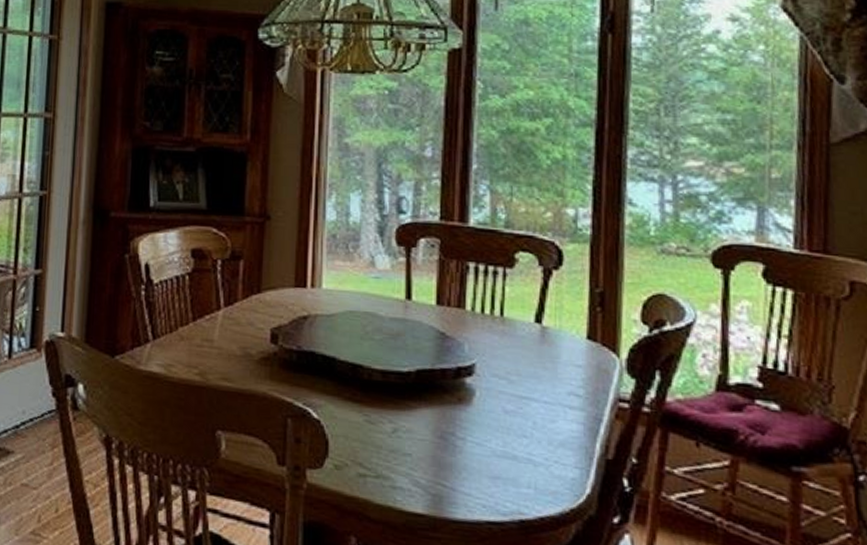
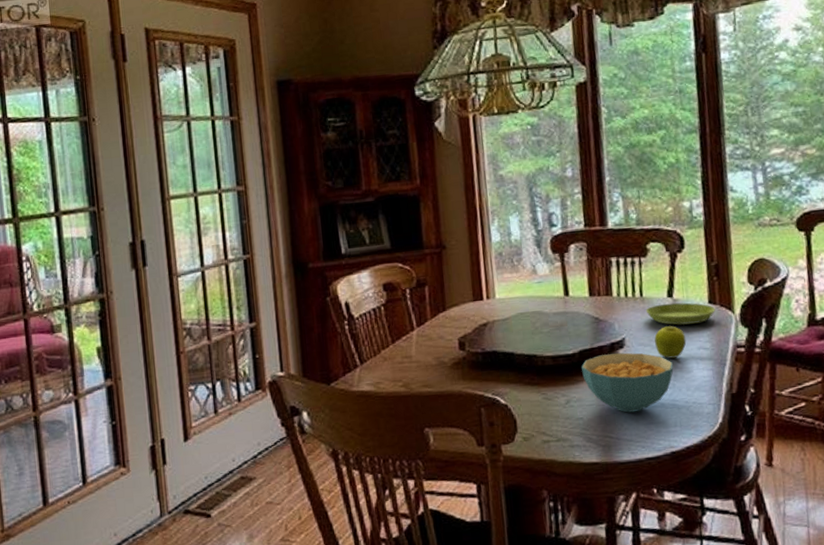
cereal bowl: none [417,379,533,460] -> present [581,352,673,413]
saucer: none [505,329,595,362] -> present [645,302,715,325]
fruit: none [513,358,554,401] -> present [654,326,687,359]

